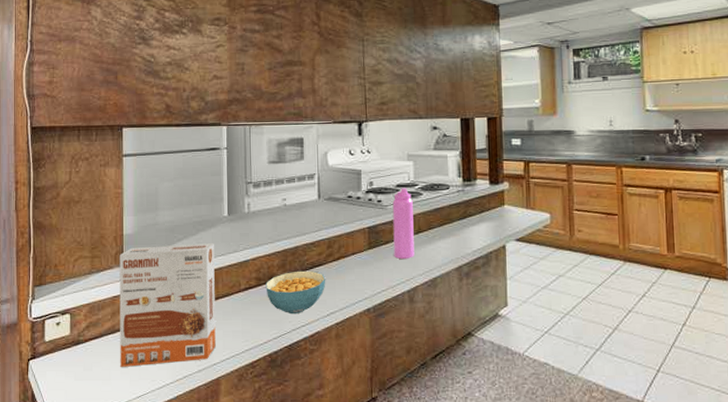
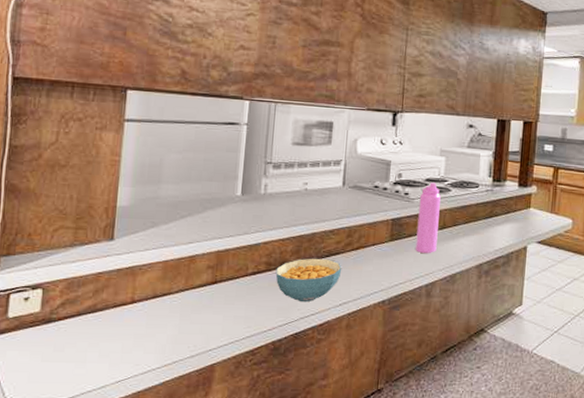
cereal box: present [119,243,216,367] -> none [99,221,223,350]

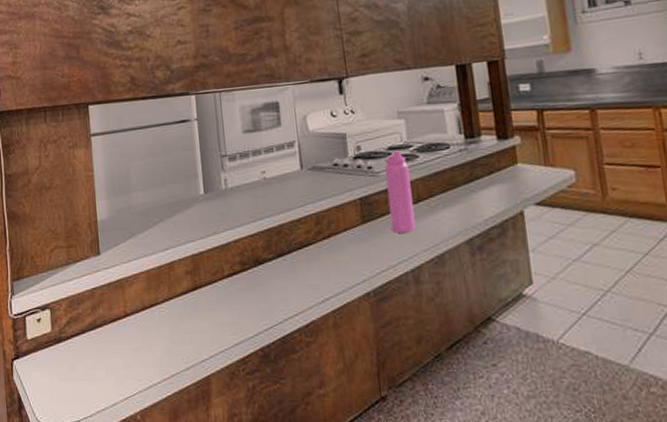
cereal bowl: present [275,258,342,303] -> none [250,251,317,302]

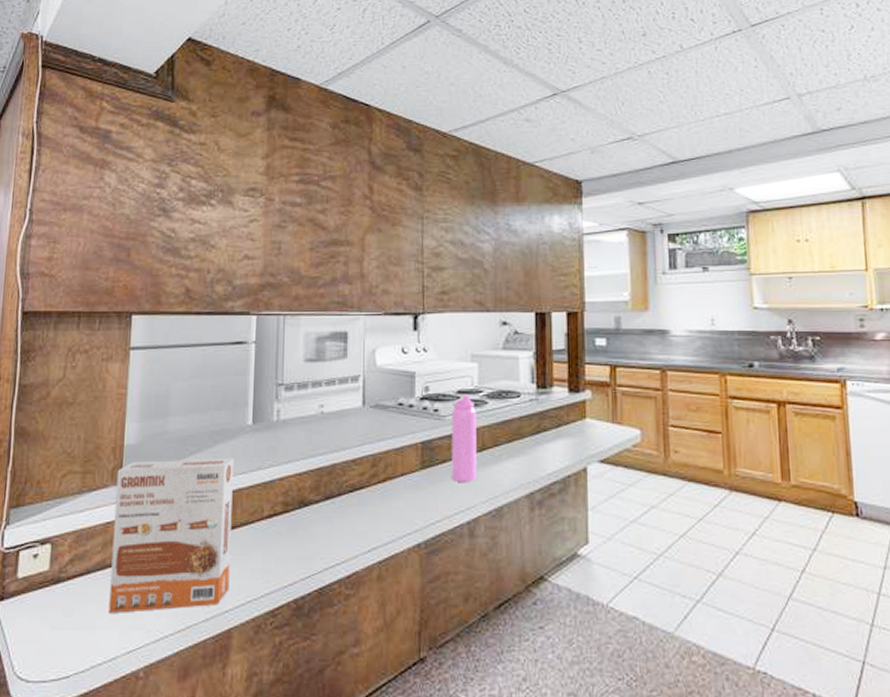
cereal box: none [95,225,203,366] -> present [109,458,234,613]

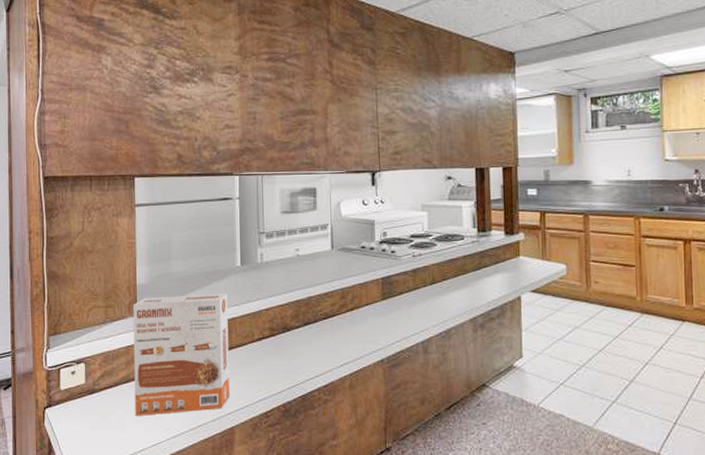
water bottle: present [452,395,477,482] -> none [406,238,429,310]

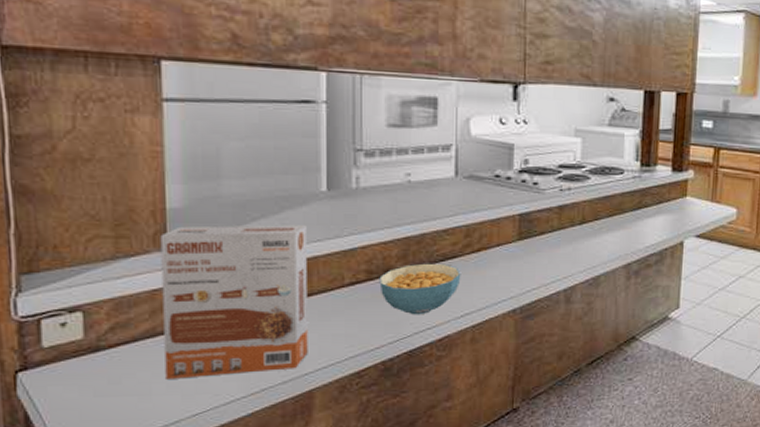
cereal bowl: none [279,321,340,365] -> present [379,263,461,315]

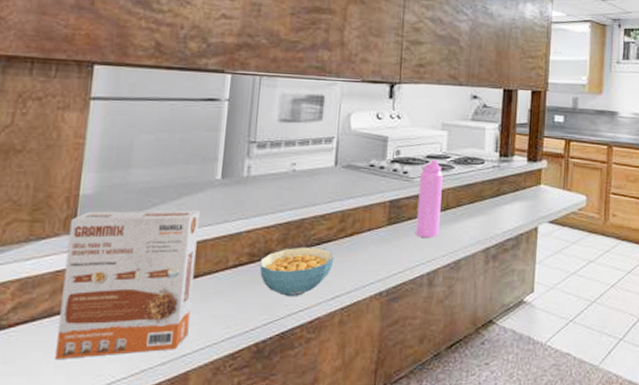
water bottle: none [550,169,578,253] -> present [416,159,443,237]

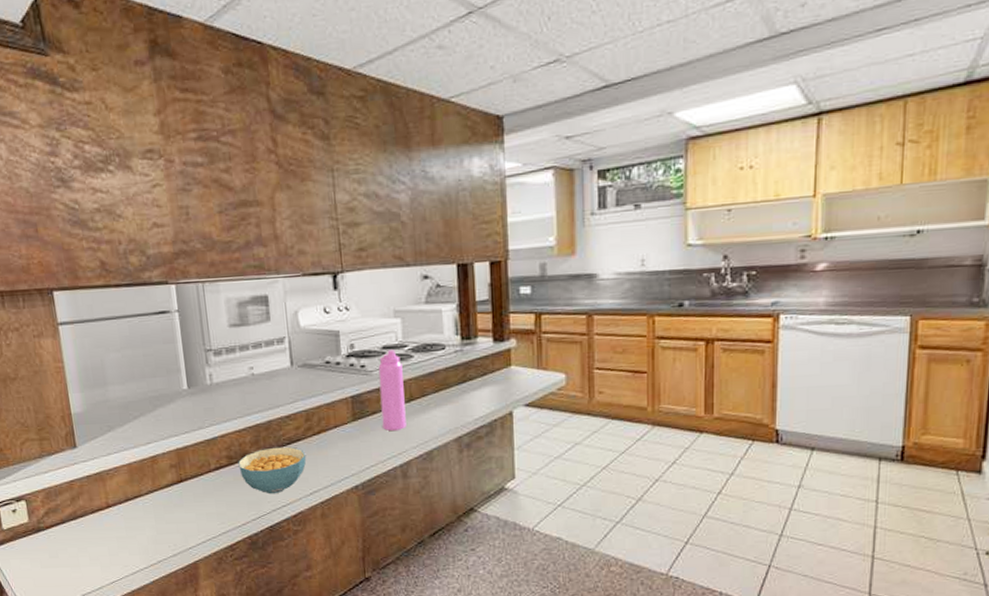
cereal box: present [55,210,200,359] -> none [70,420,190,553]

